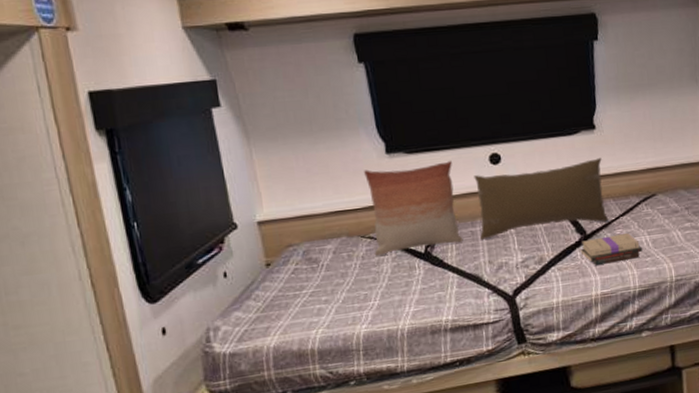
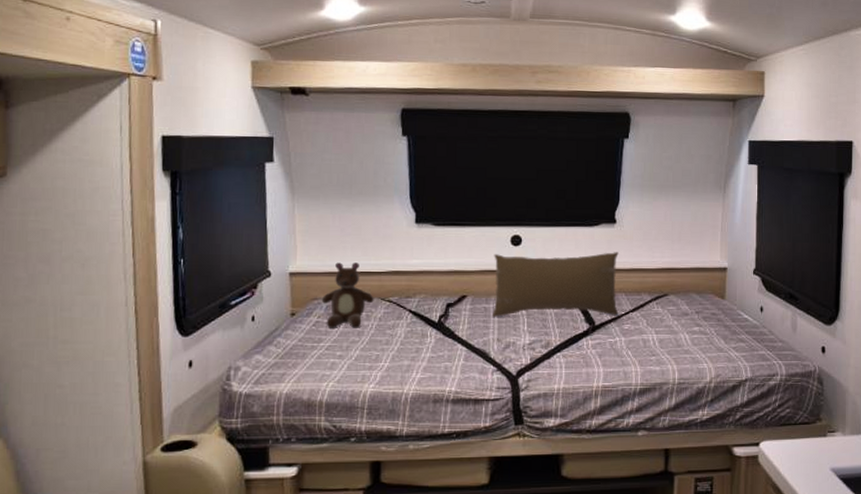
teddy bear: none [296,202,354,274] -> present [321,262,374,328]
pillow: present [364,161,463,256] -> none [391,236,476,319]
books: present [580,233,643,265] -> none [587,330,649,357]

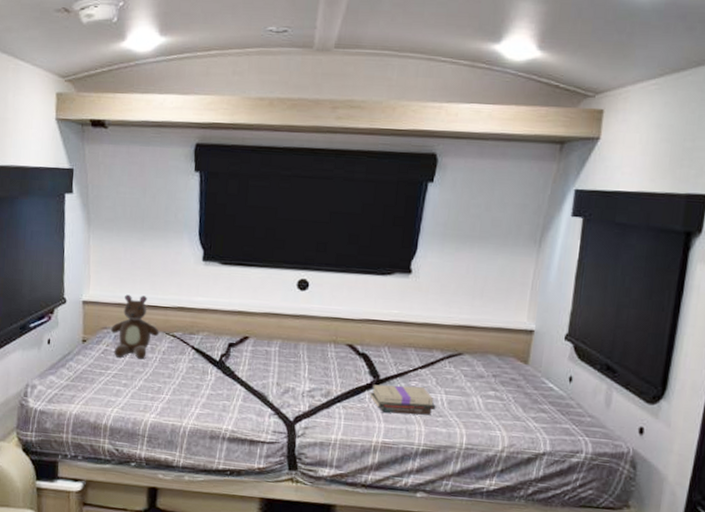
pillow: present [493,252,619,317] -> none [273,297,412,370]
books: none [587,330,649,357] -> present [369,384,436,415]

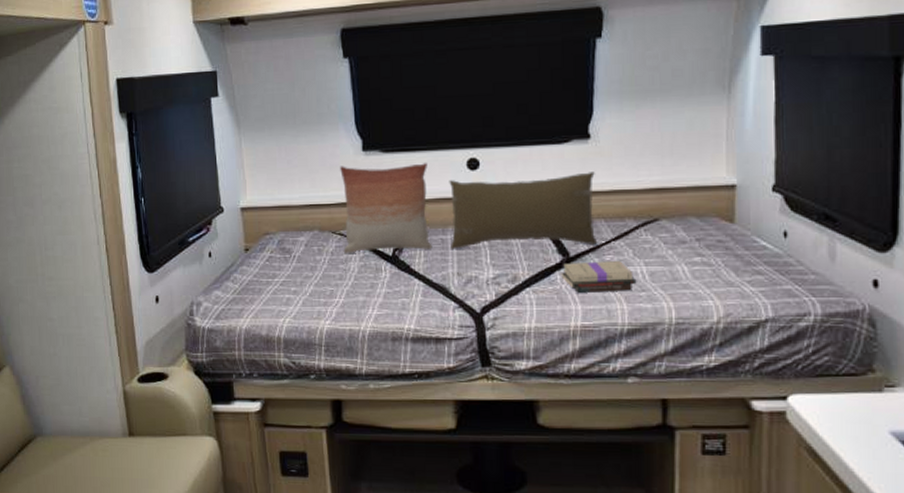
teddy bear: present [110,294,159,360] -> none [273,195,325,263]
pillow: none [174,272,261,359] -> present [340,163,433,253]
pillow: none [273,297,412,370] -> present [449,172,598,249]

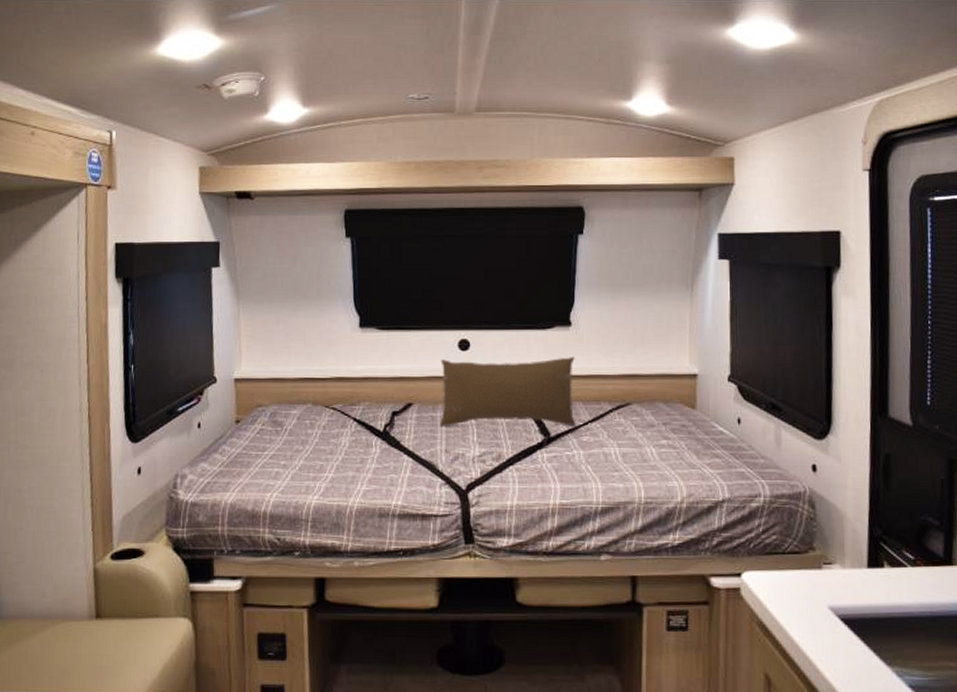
pillow: present [340,163,433,253] -> none [335,341,423,428]
books: present [560,261,637,293] -> none [542,442,610,472]

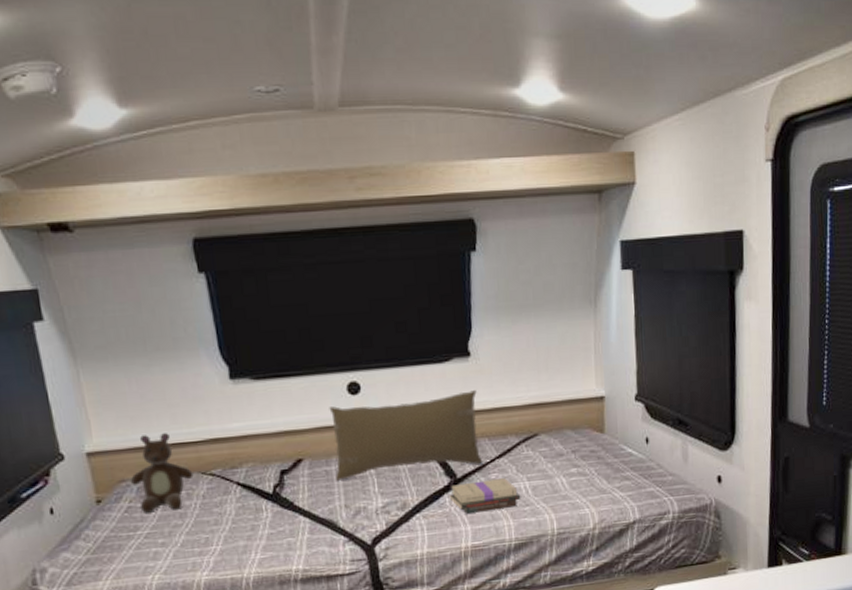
teddy bear: none [265,368,318,437] -> present [130,433,194,513]
books: none [542,442,610,472] -> present [449,478,521,514]

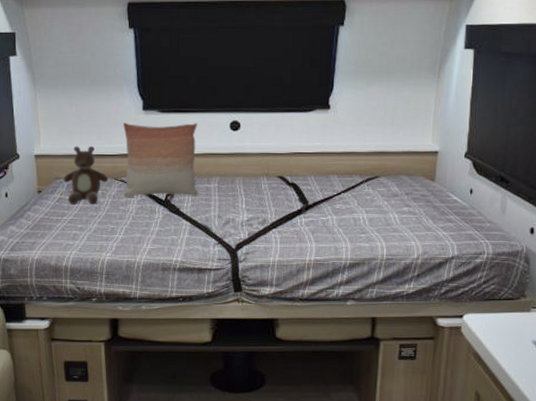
pillow: none [205,389,317,495] -> present [123,122,199,197]
pillow: present [329,390,483,481] -> none [214,136,332,196]
books: present [449,478,521,514] -> none [300,209,359,234]

